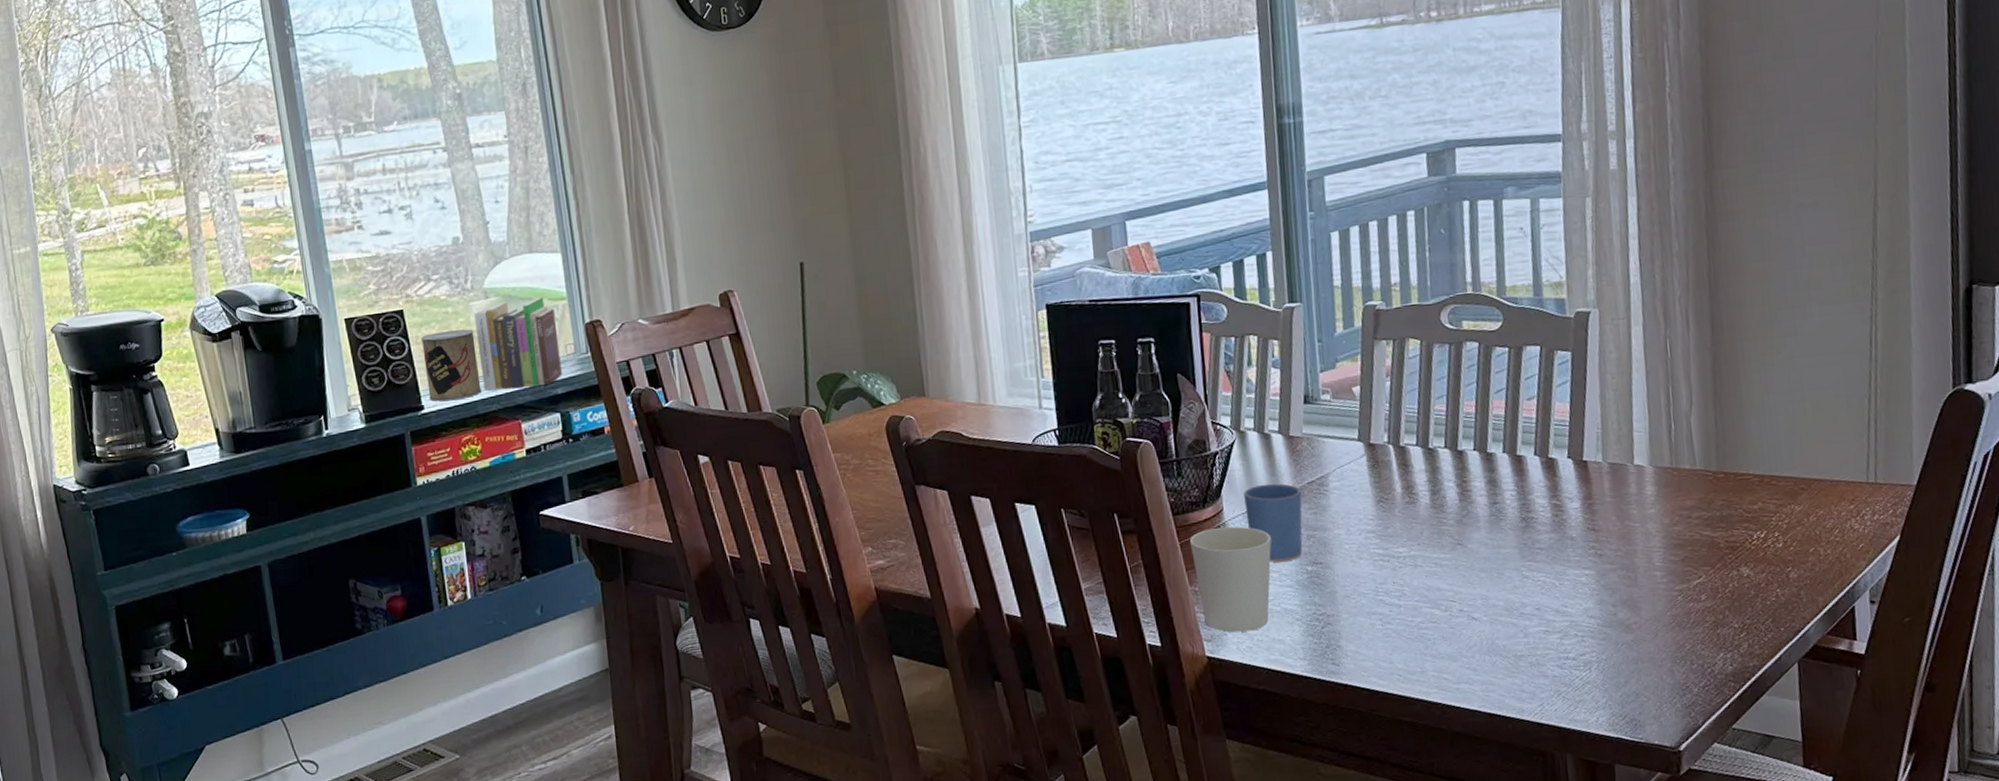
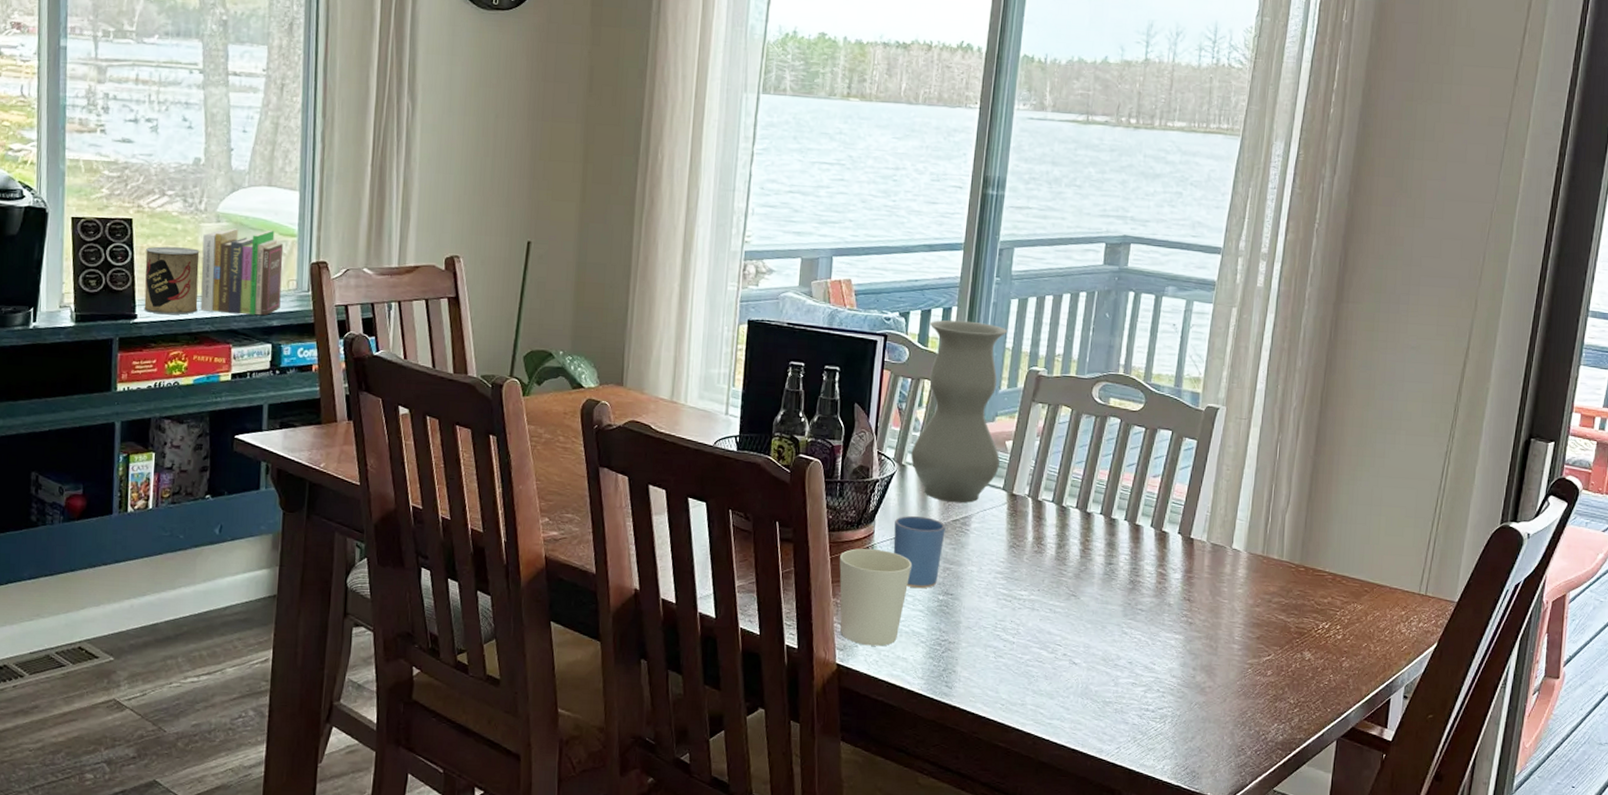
vase: none [1244,263,1350,464] -> present [911,319,1008,503]

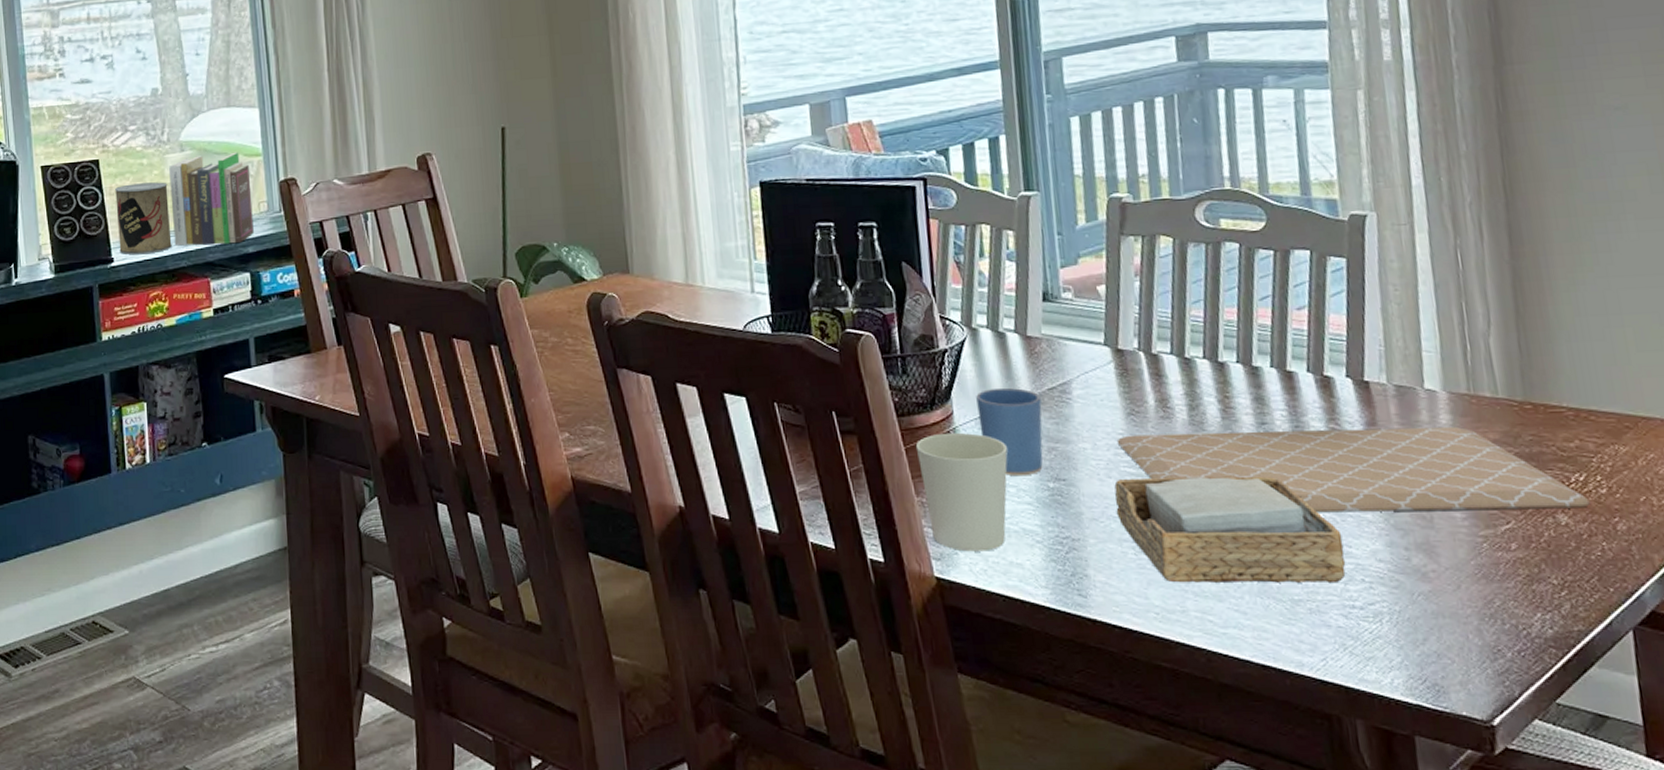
vase: present [911,319,1008,503] -> none [975,149,1095,367]
napkin holder: none [986,598,1150,691] -> present [1114,476,1346,584]
placemat: none [997,563,1329,648] -> present [1116,426,1590,513]

